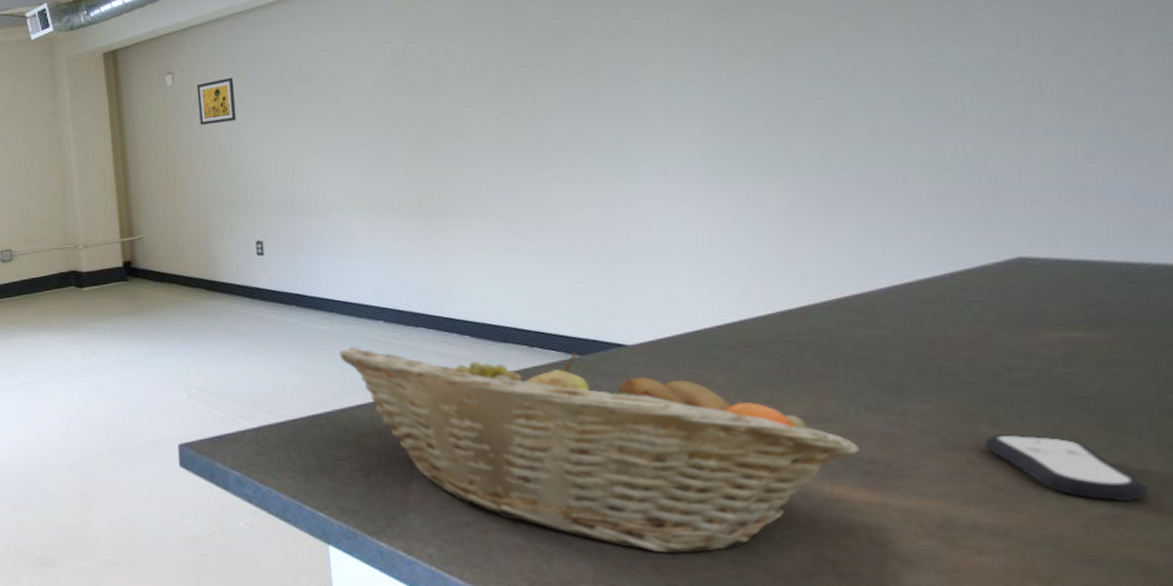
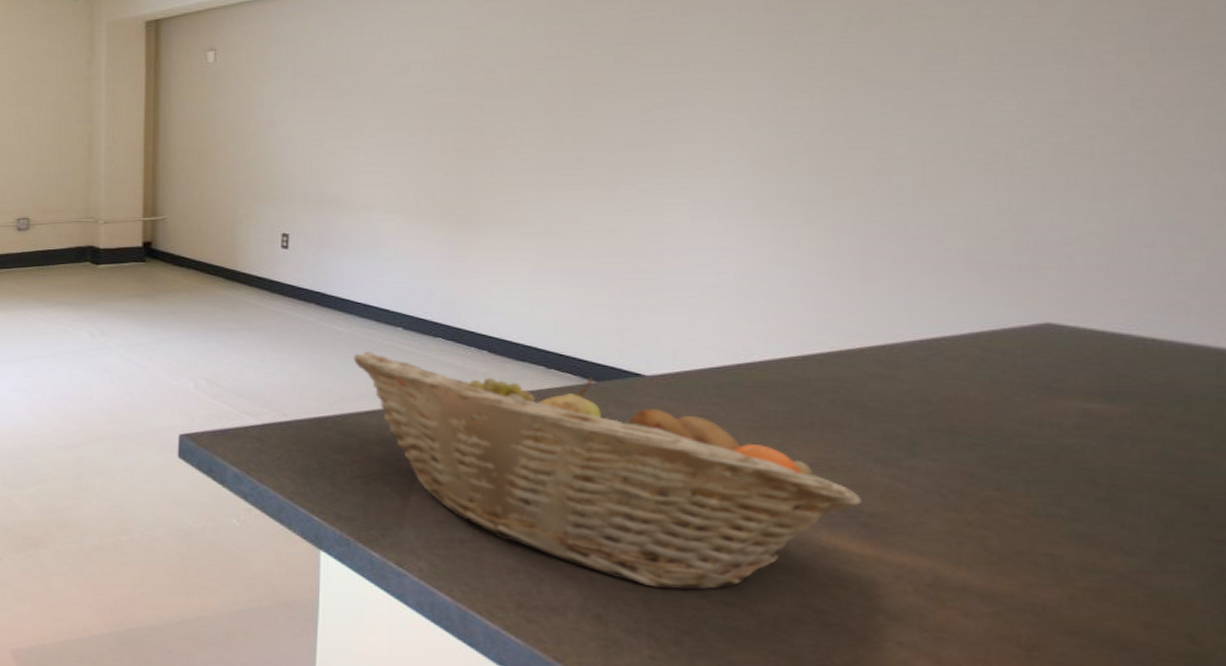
wall art: present [196,77,237,125] -> none [238,60,277,107]
remote control: present [983,434,1150,501] -> none [984,499,1140,576]

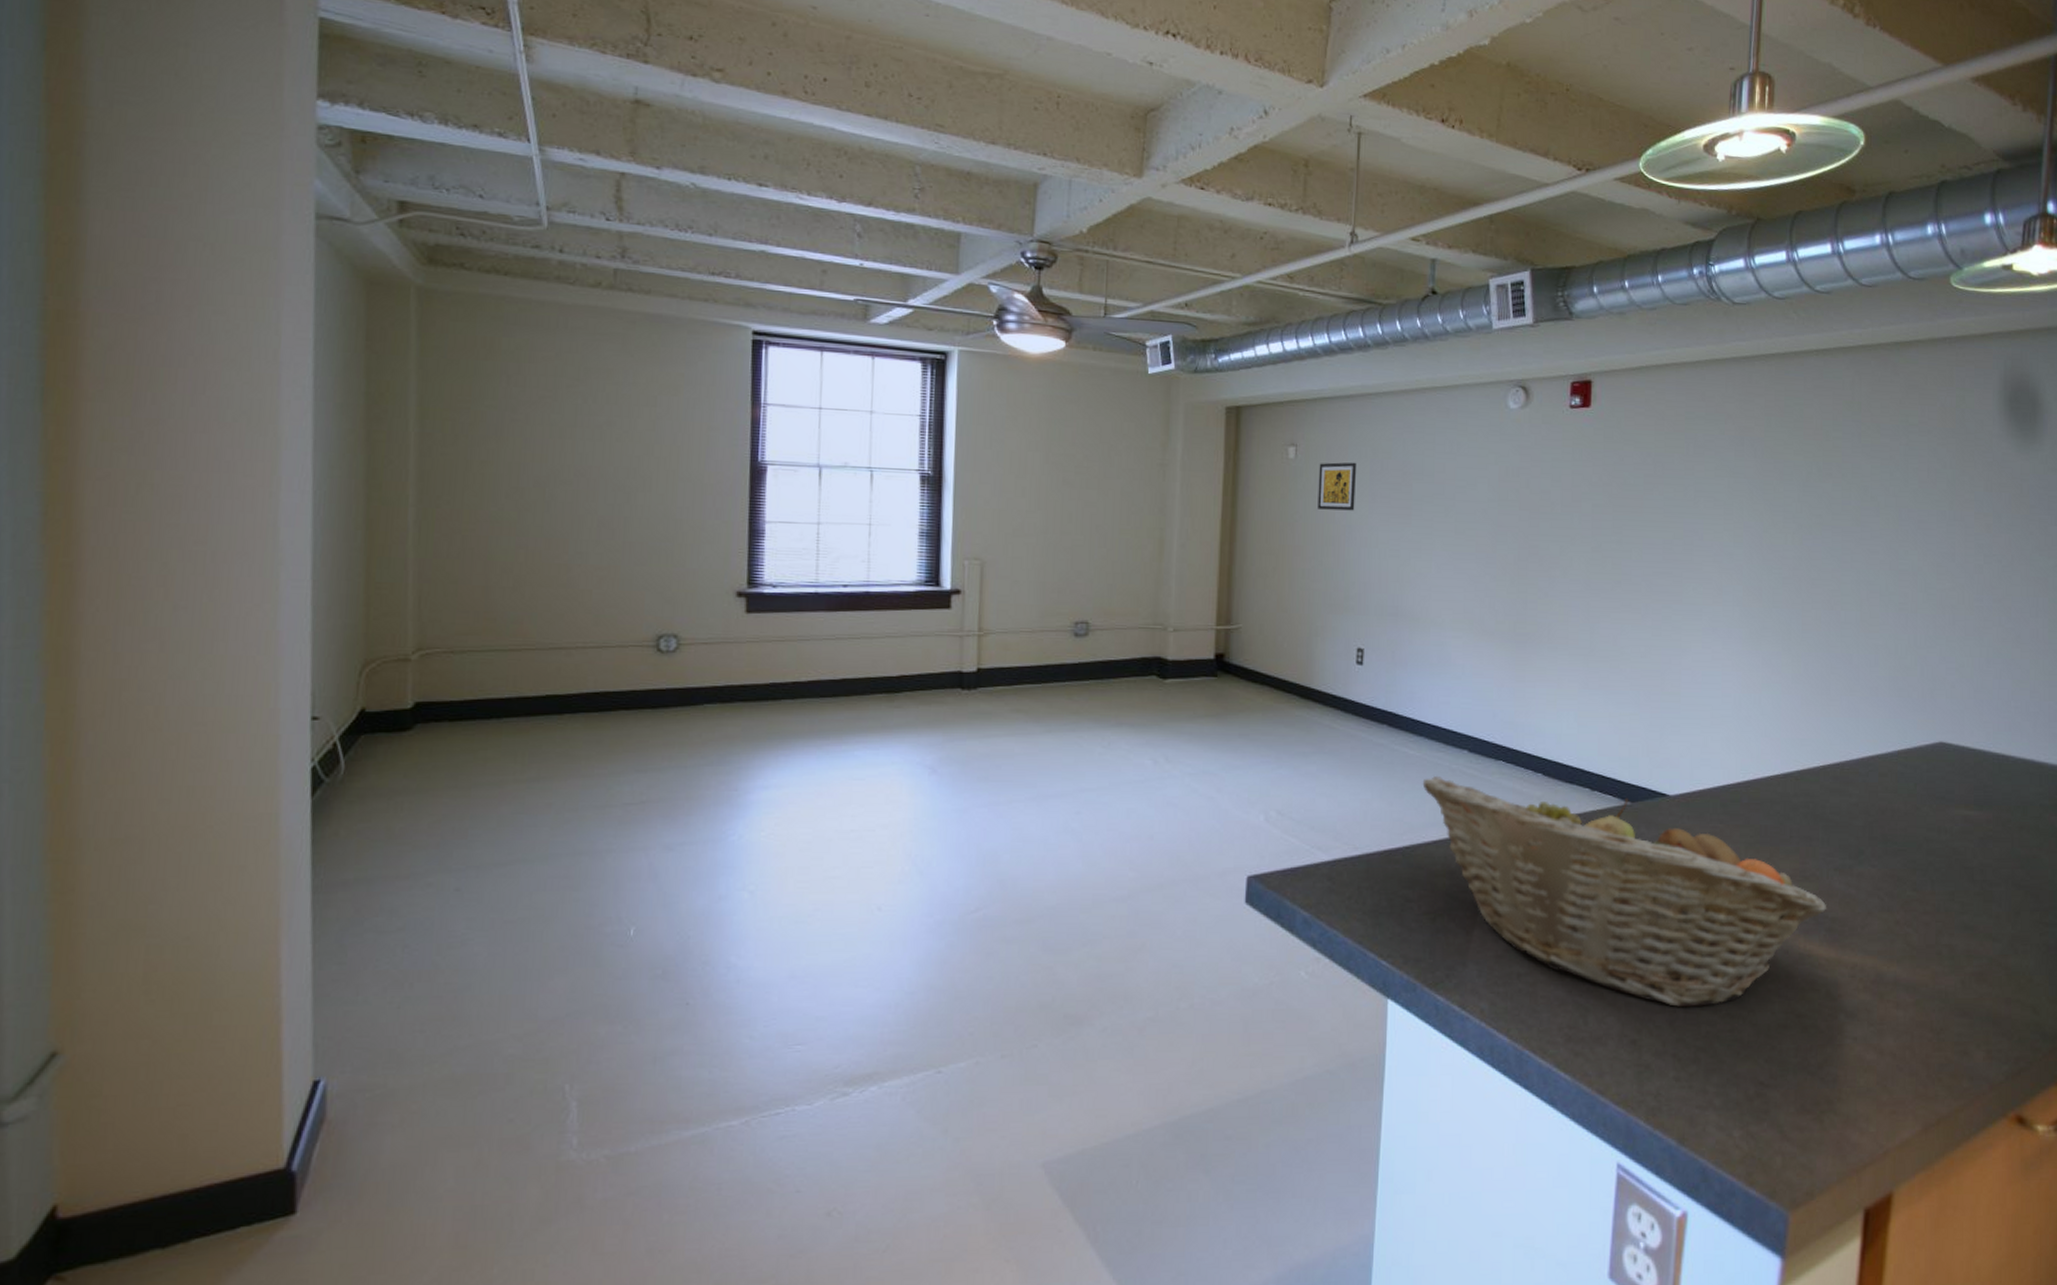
wall art: none [238,60,277,107] -> present [1317,462,1356,511]

